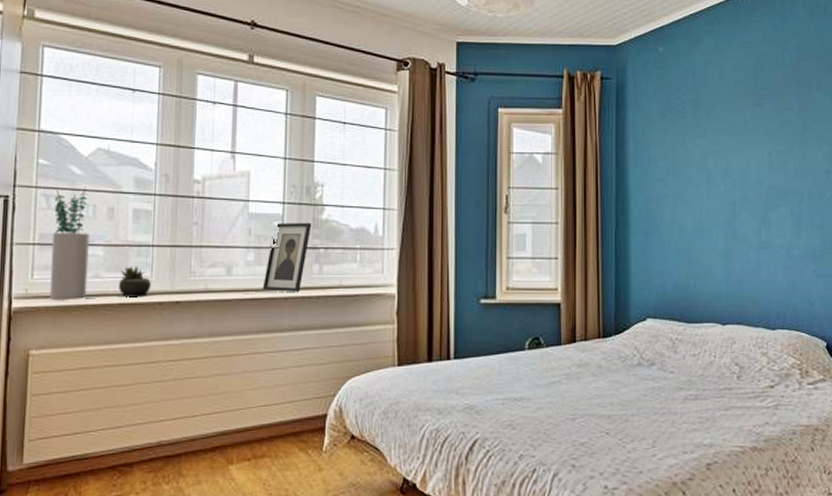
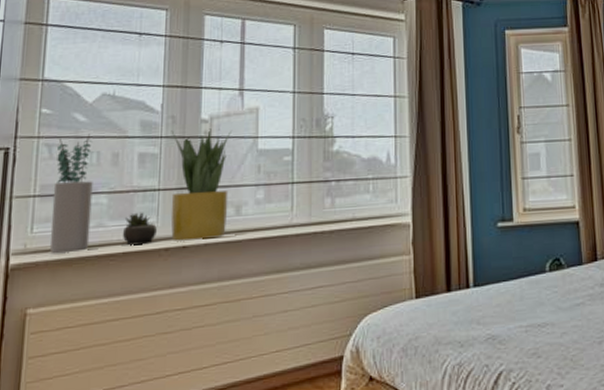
planter: none [164,189,225,296] -> present [170,128,233,241]
picture frame: present [262,222,312,293] -> none [273,155,323,229]

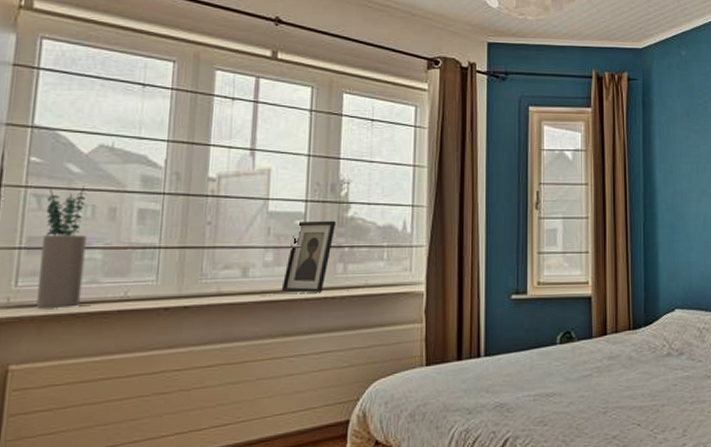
succulent plant: present [121,212,162,247] -> none [116,269,161,304]
planter: present [170,128,233,241] -> none [171,187,242,301]
picture frame: none [273,155,323,229] -> present [281,220,337,294]

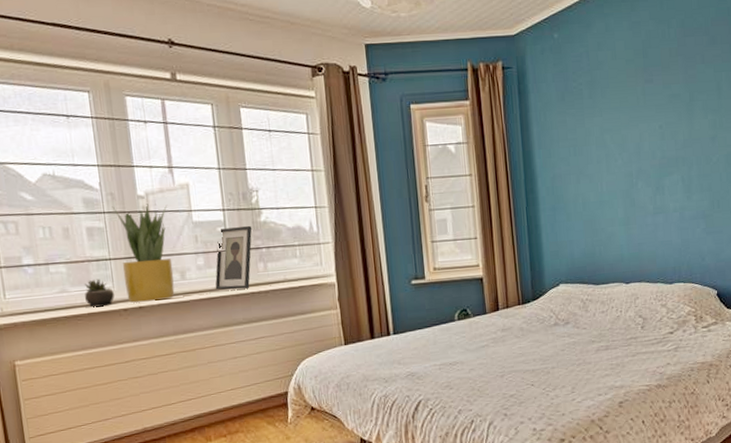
vase: present [35,186,87,309] -> none [11,211,58,316]
succulent plant: none [116,269,161,304] -> present [84,279,120,308]
planter: none [171,187,242,301] -> present [112,203,175,303]

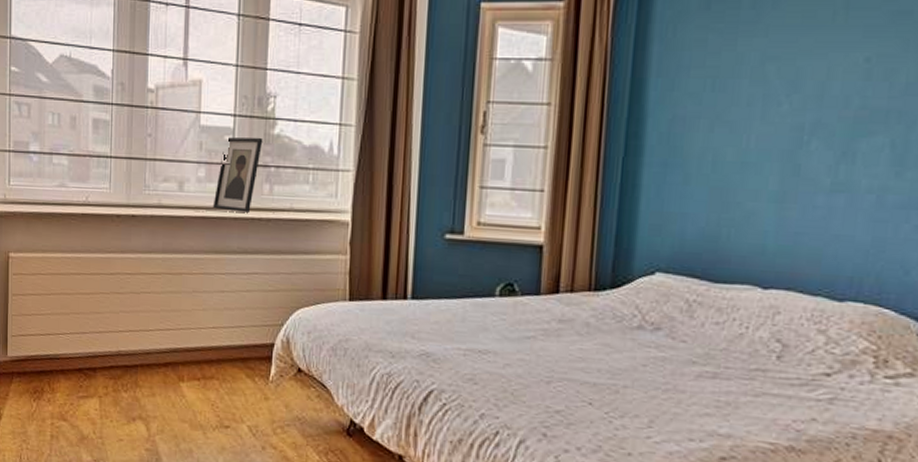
succulent plant: present [84,279,120,308] -> none [80,177,114,209]
planter: present [112,203,175,303] -> none [121,98,177,211]

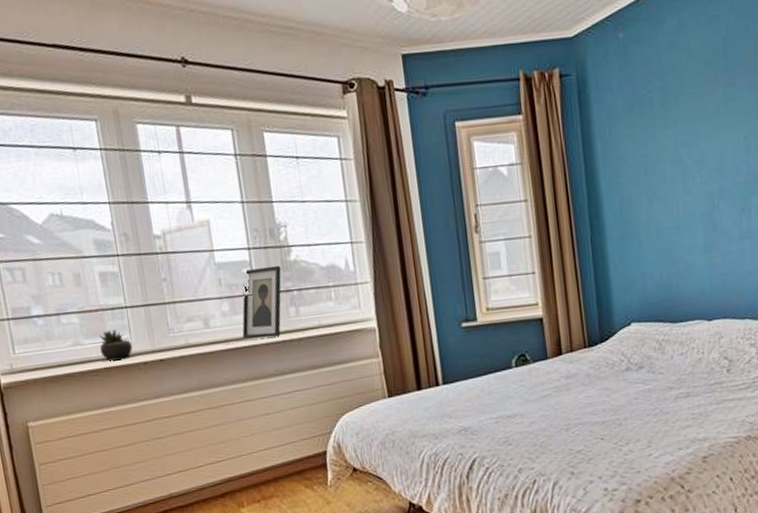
succulent plant: none [80,177,114,209] -> present [99,329,139,363]

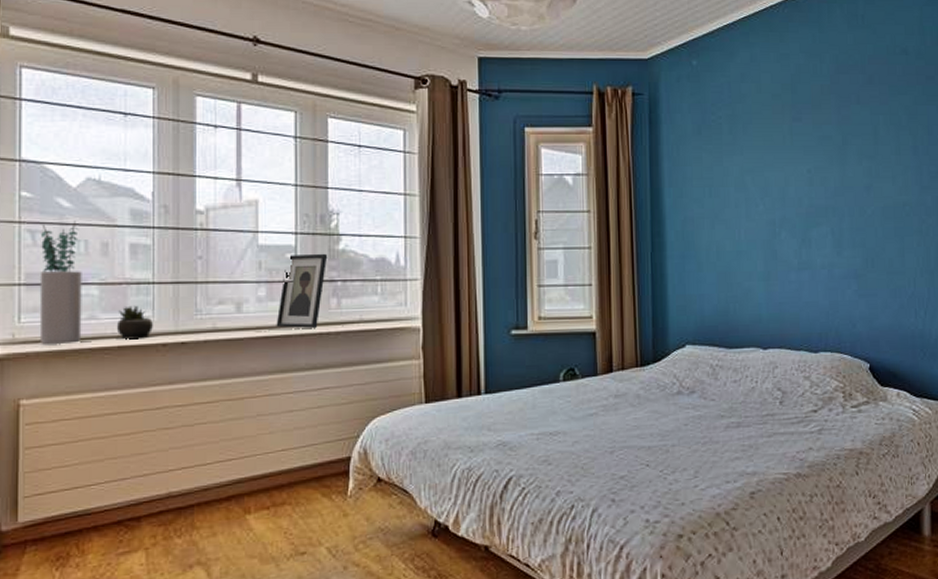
vase: none [17,255,72,372] -> present [39,220,82,345]

